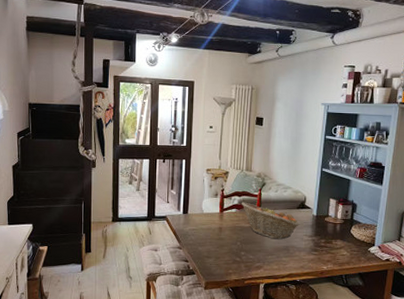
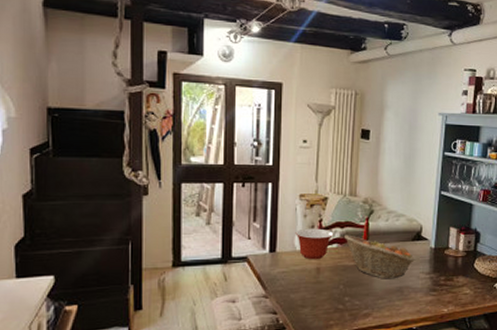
mixing bowl: none [203,196,233,221] -> present [295,228,334,260]

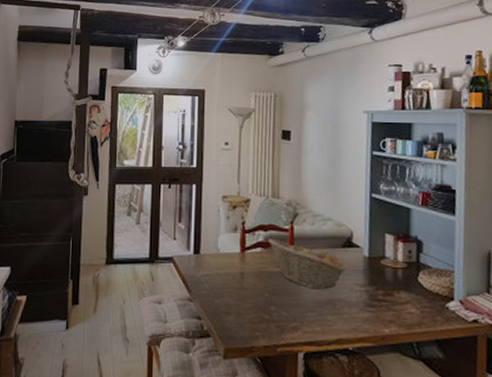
mixing bowl: present [295,228,334,260] -> none [218,230,257,264]

